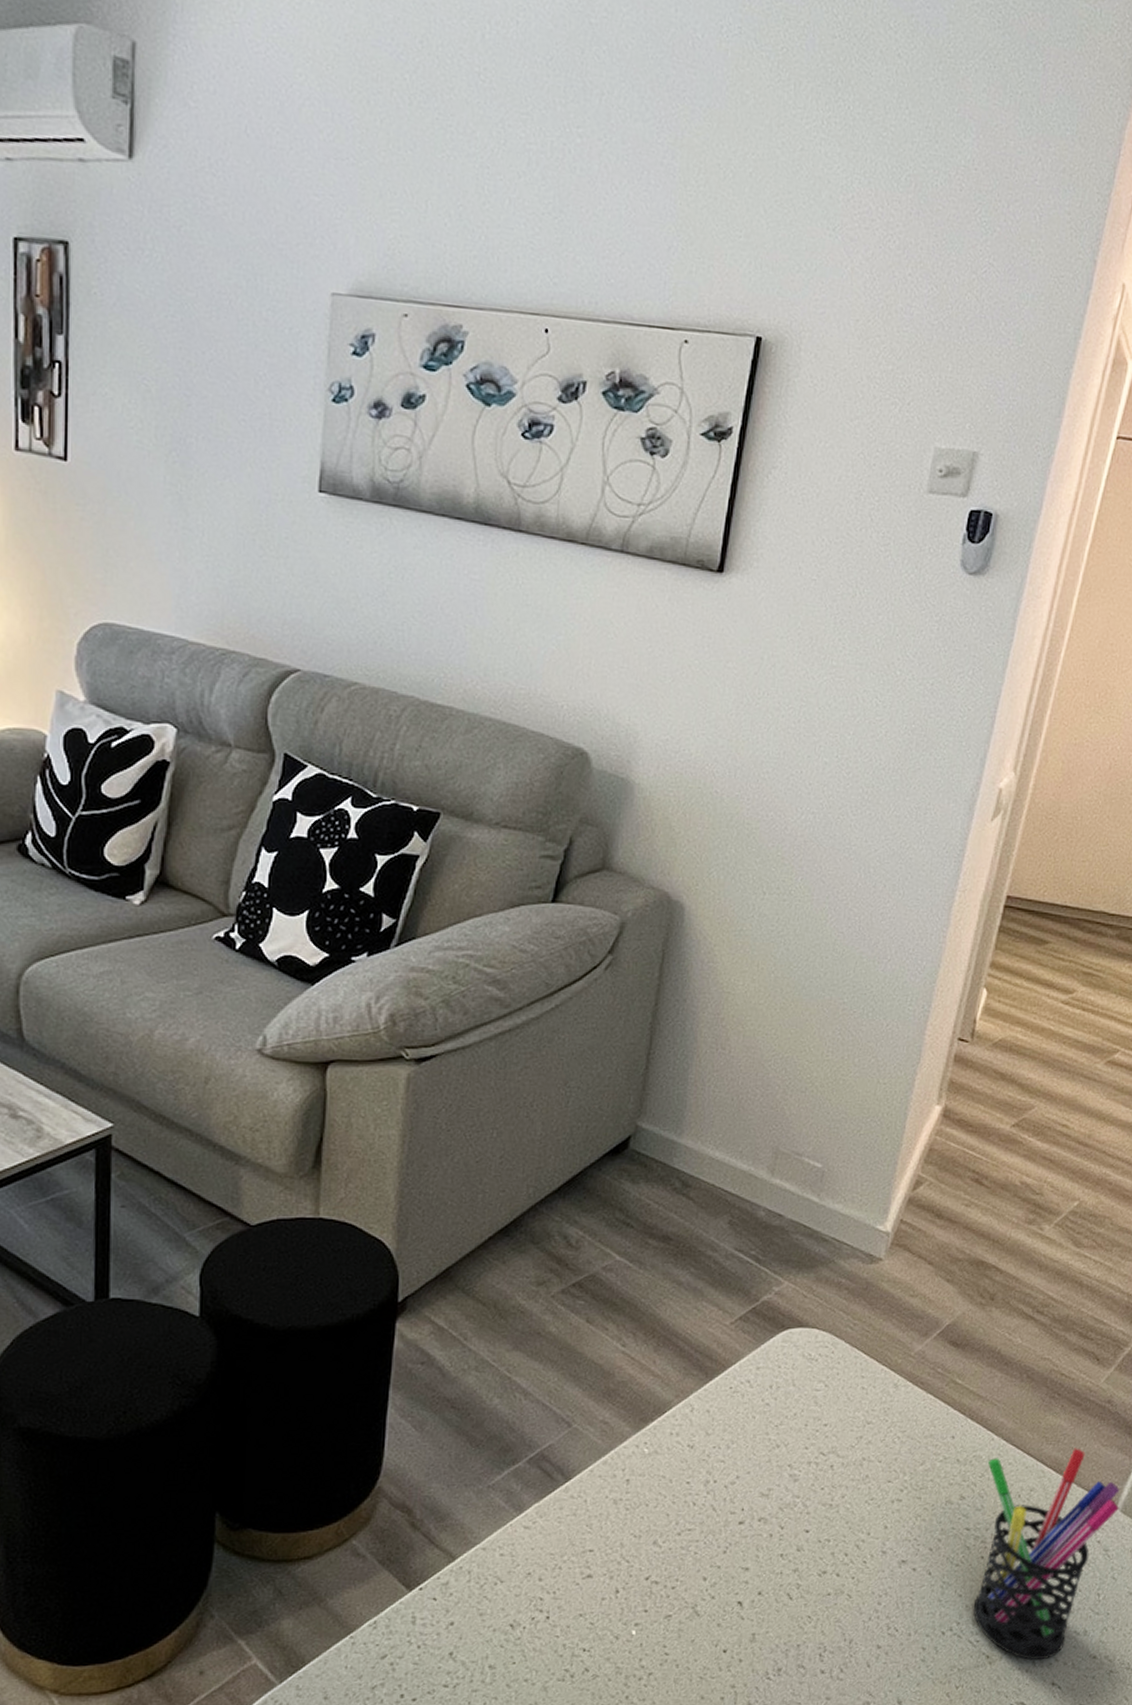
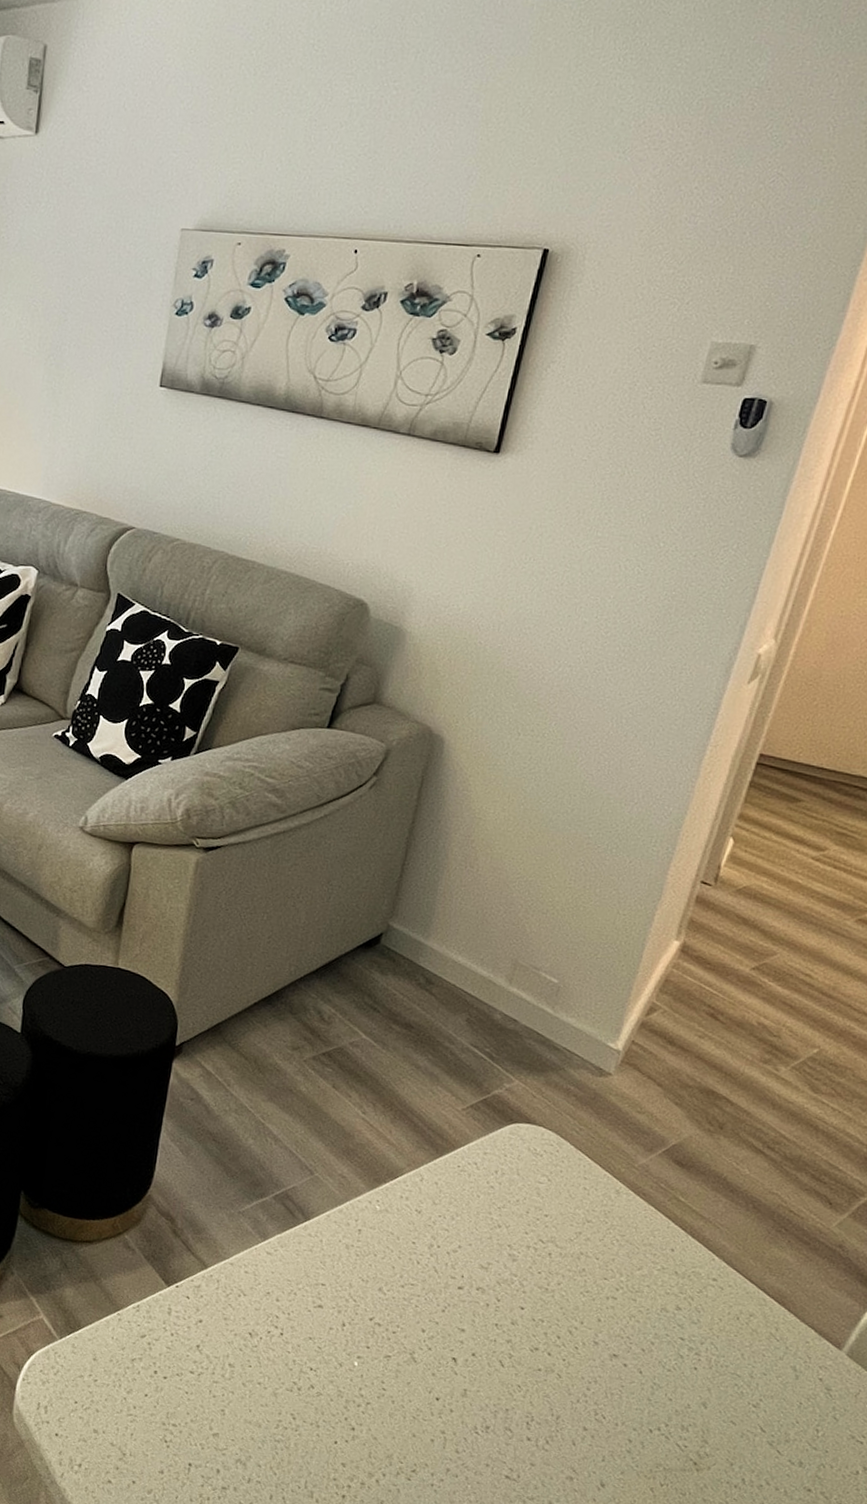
pen holder: present [973,1448,1120,1661] -> none [682,1277,847,1480]

